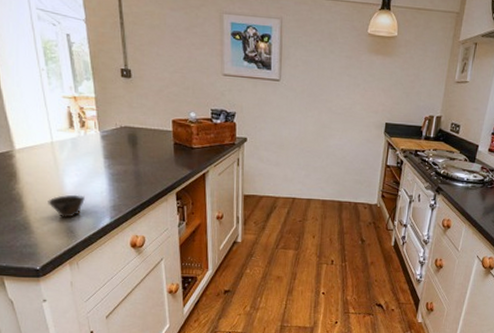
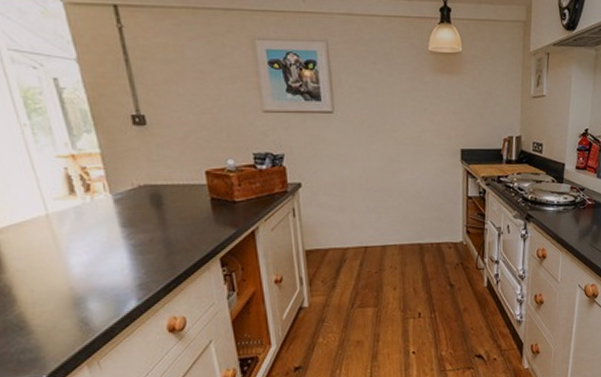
cup: present [48,194,85,219] -> none [49,276,100,309]

